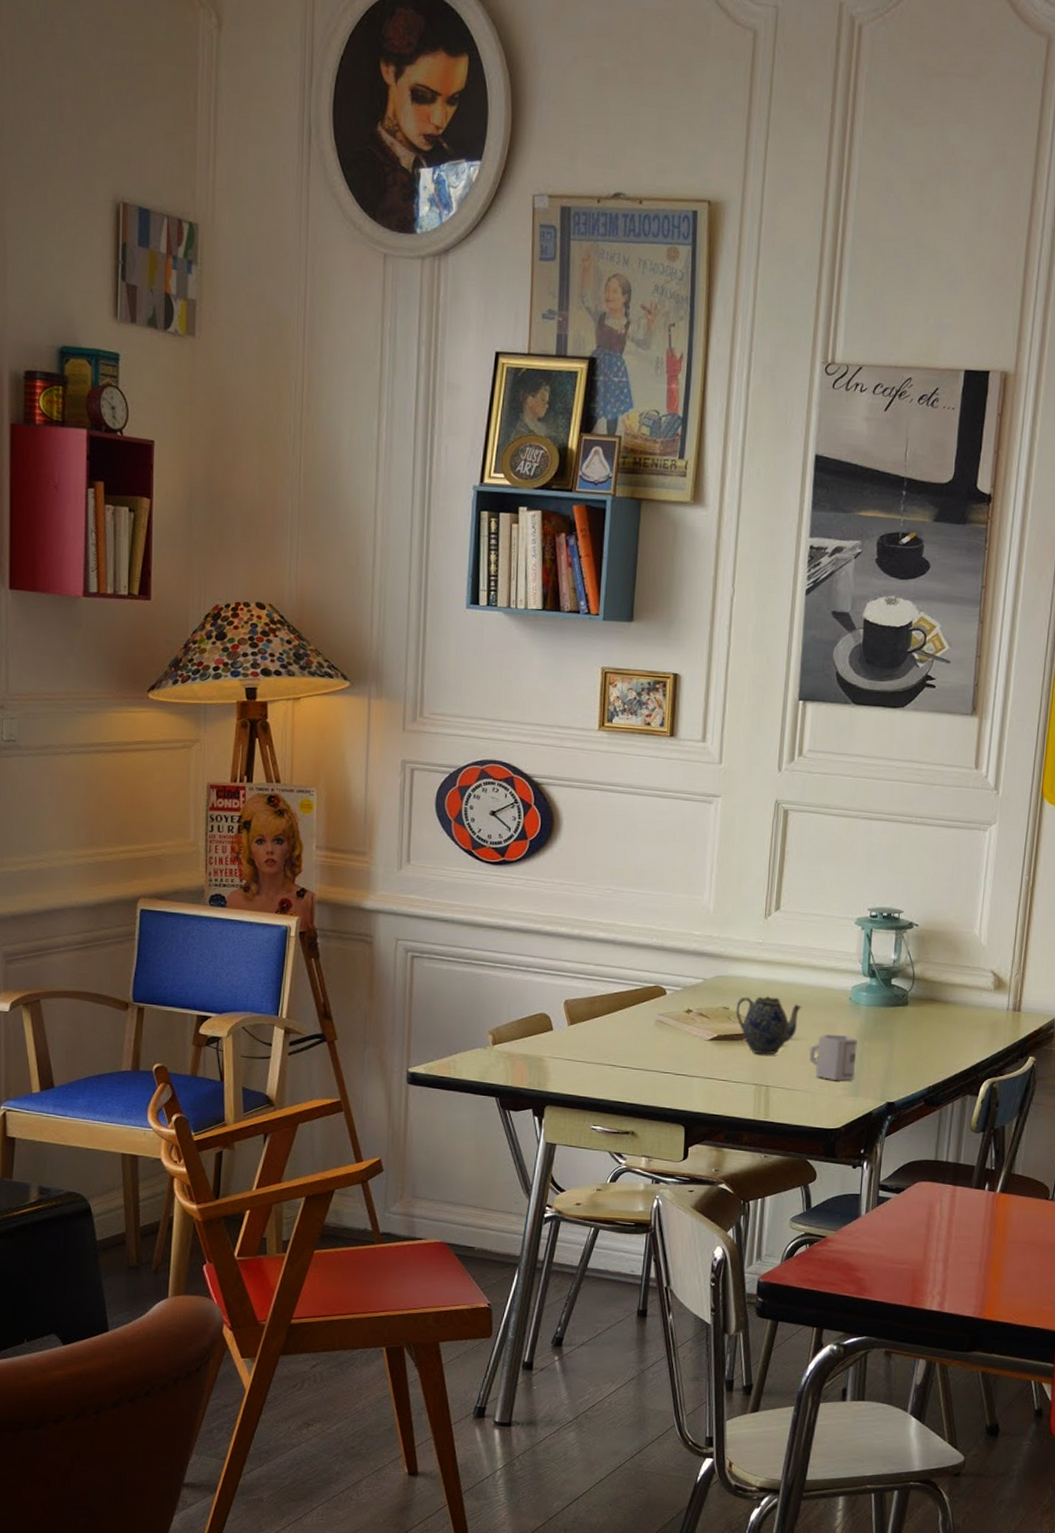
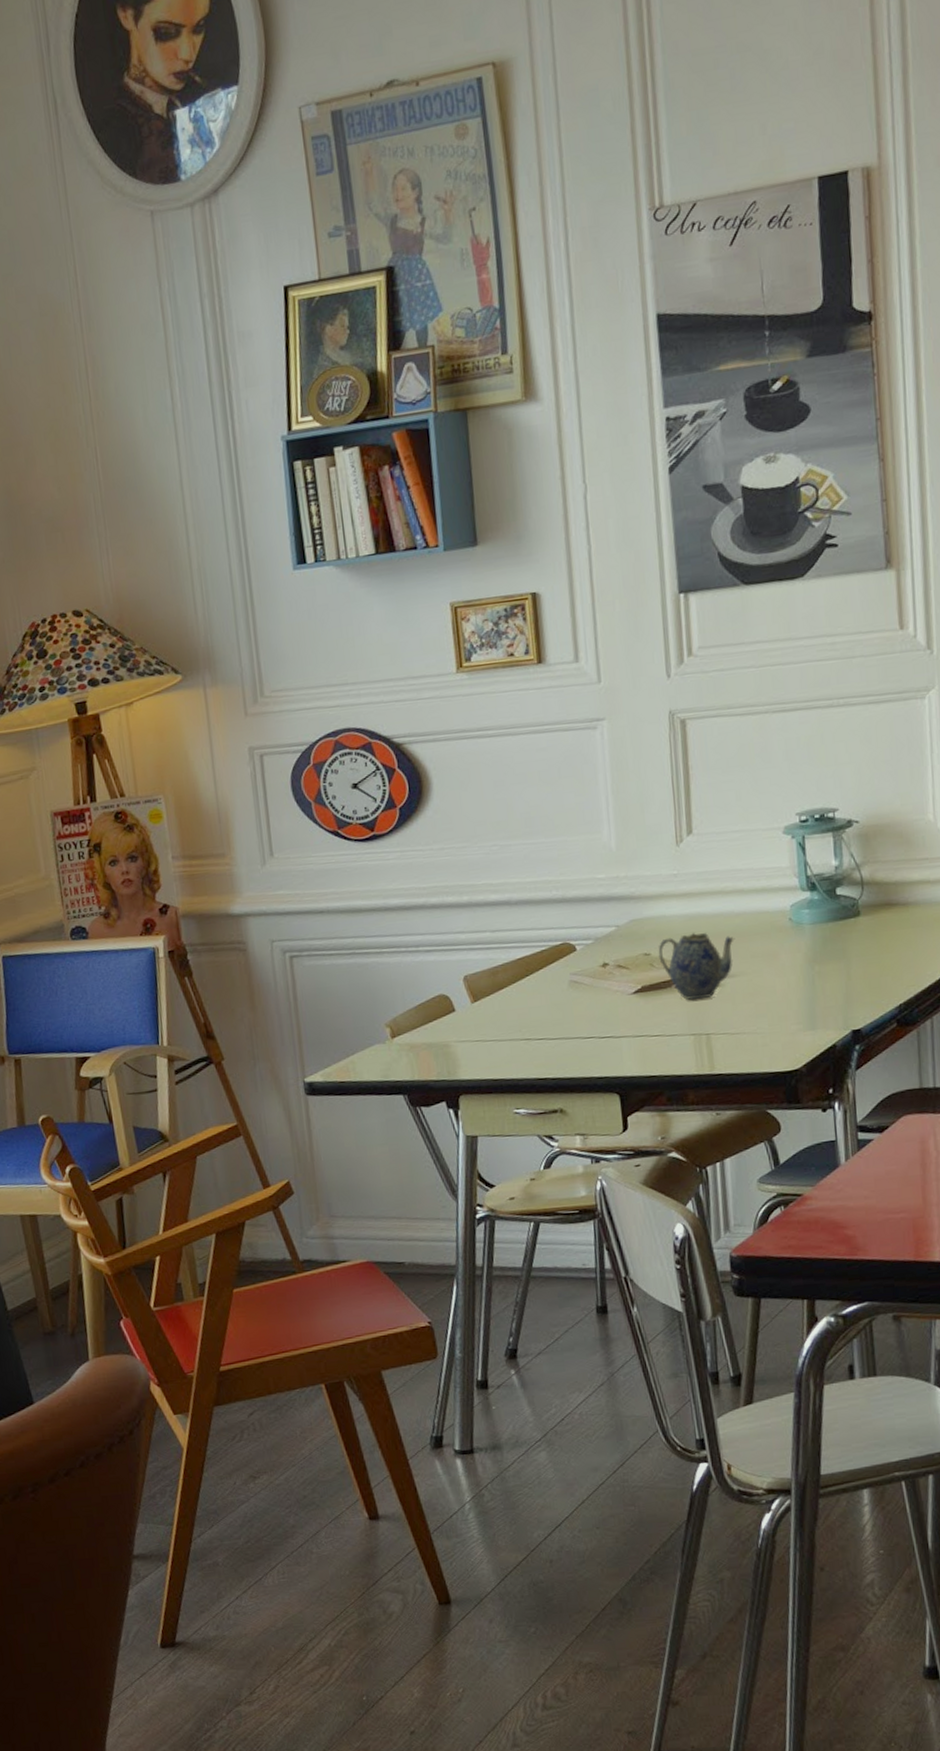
cup: present [809,1033,858,1081] -> none [750,961,809,1016]

